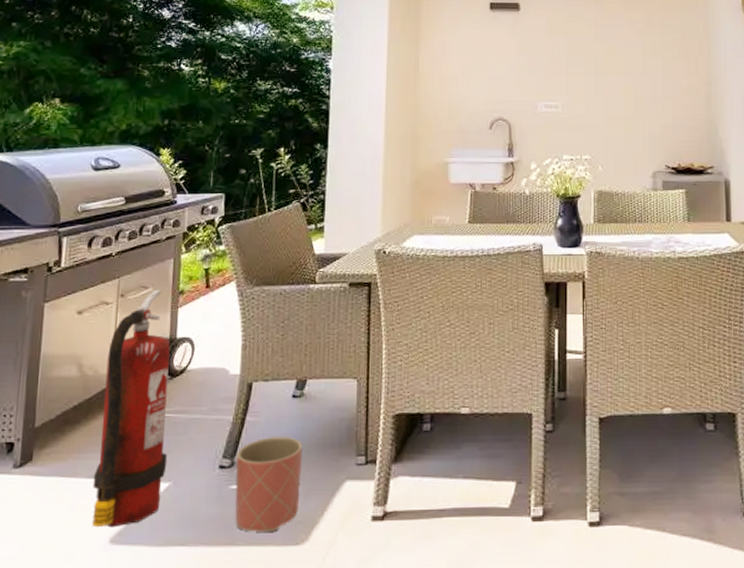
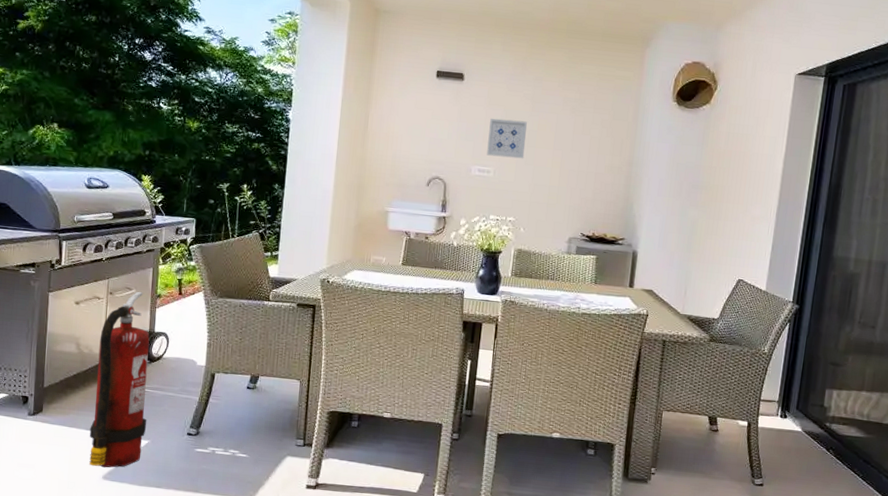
planter: present [235,437,303,533] -> none [199,416,254,487]
wall art: none [552,48,594,89] -> present [487,118,527,159]

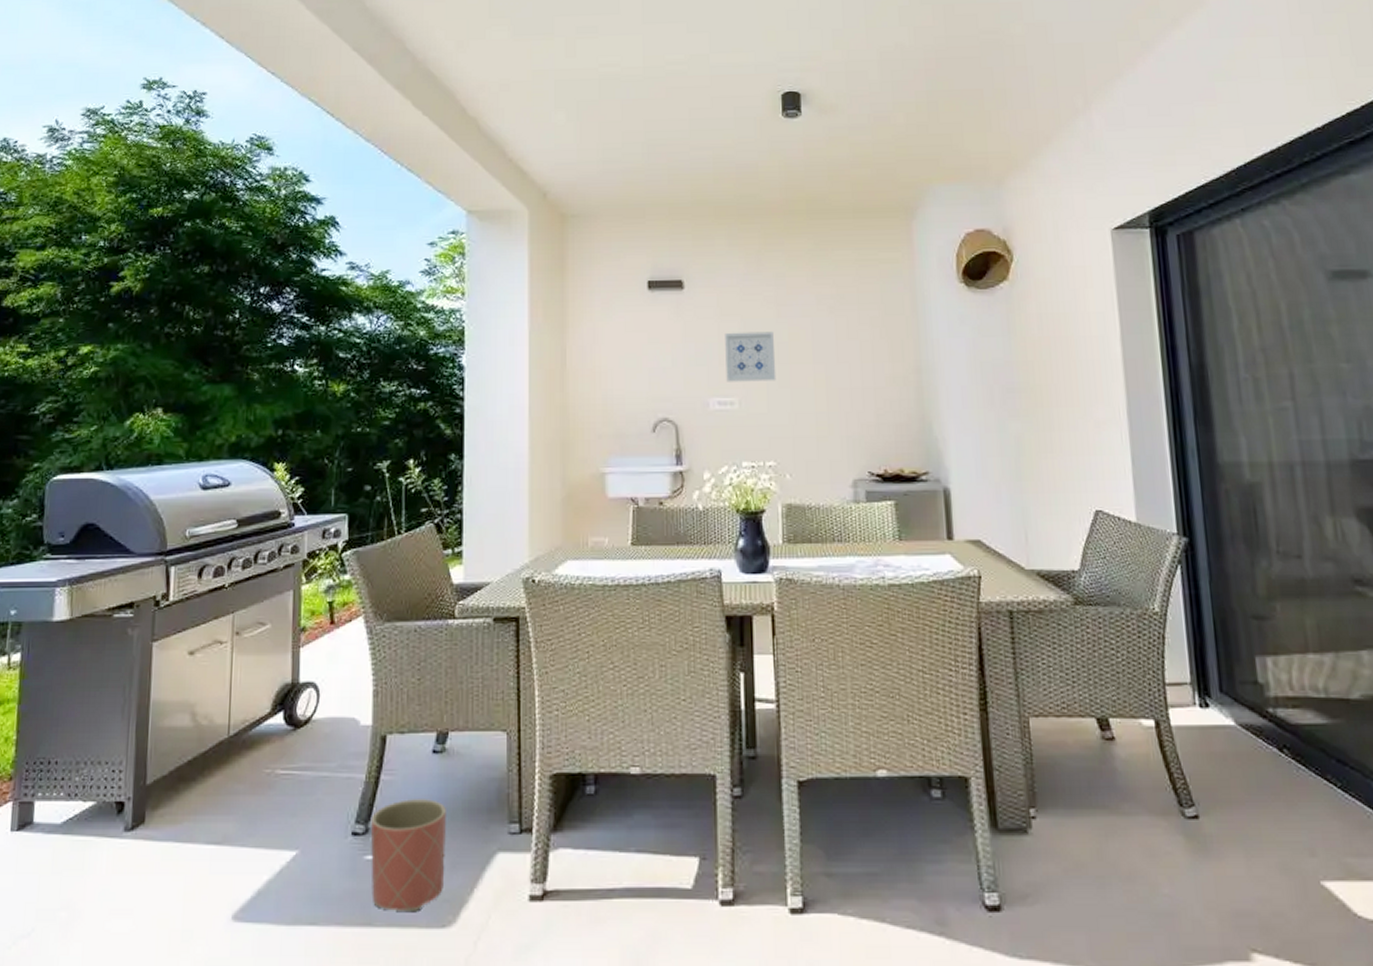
fire extinguisher: present [89,291,150,468] -> none [211,626,294,902]
planter: none [199,416,254,487] -> present [370,799,446,913]

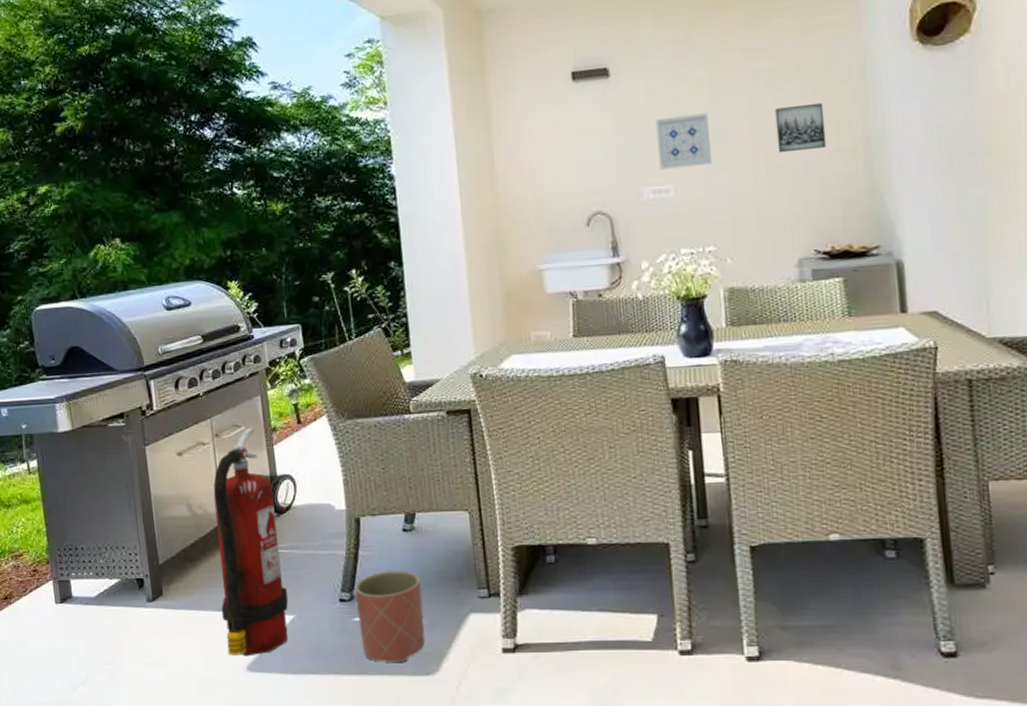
fire extinguisher: none [211,626,294,902] -> present [213,427,289,656]
wall art: none [835,331,882,376] -> present [774,102,827,153]

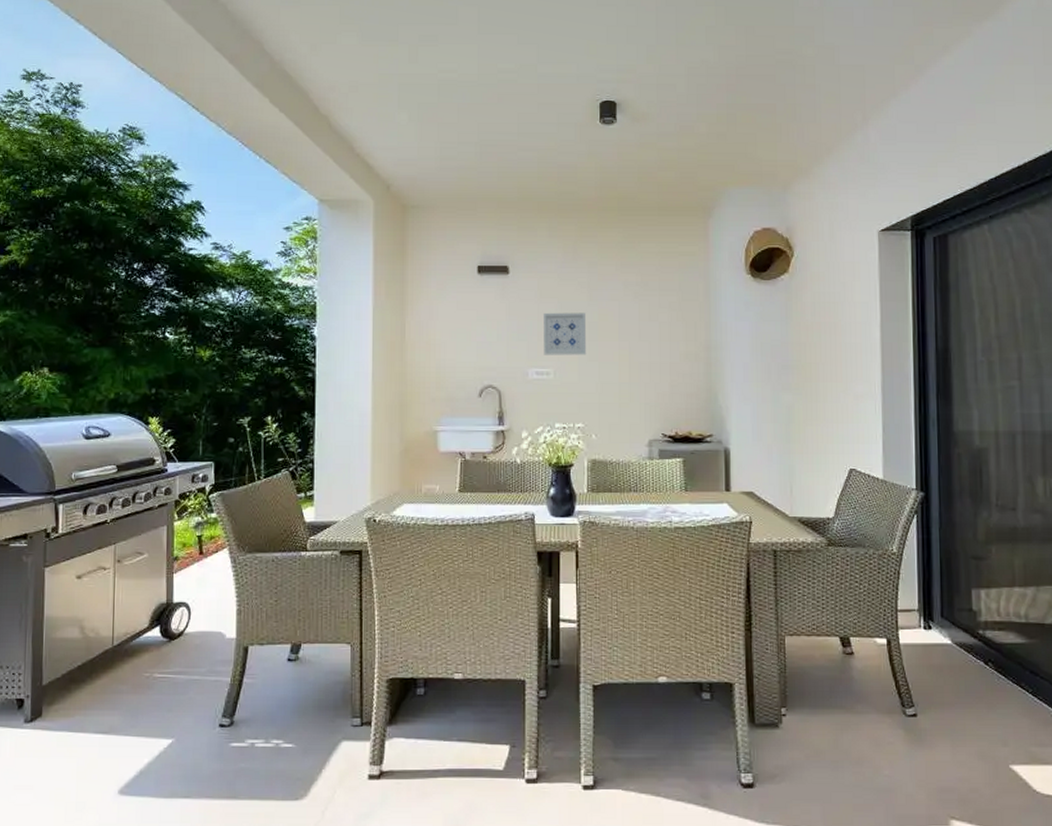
fire extinguisher: present [213,427,289,656] -> none [100,555,170,780]
planter: present [354,570,425,663] -> none [235,698,299,788]
wall art: present [774,102,827,153] -> none [638,314,677,352]

